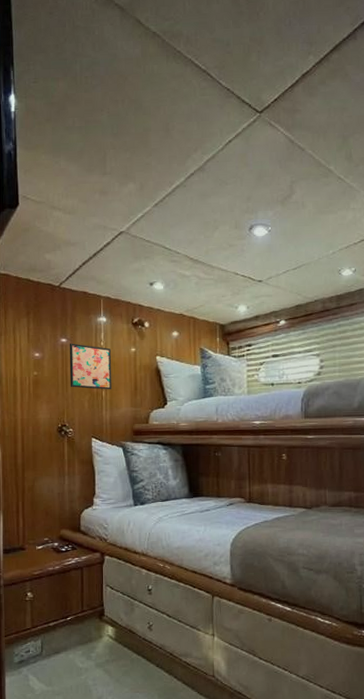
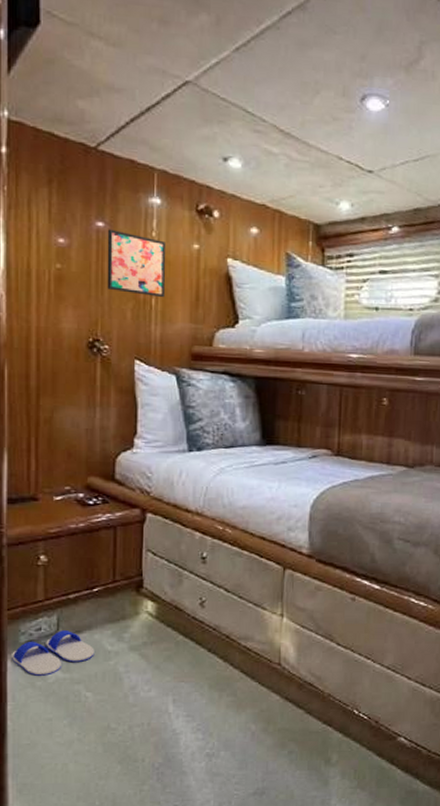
flip-flop: none [9,652,70,689] -> present [12,630,95,676]

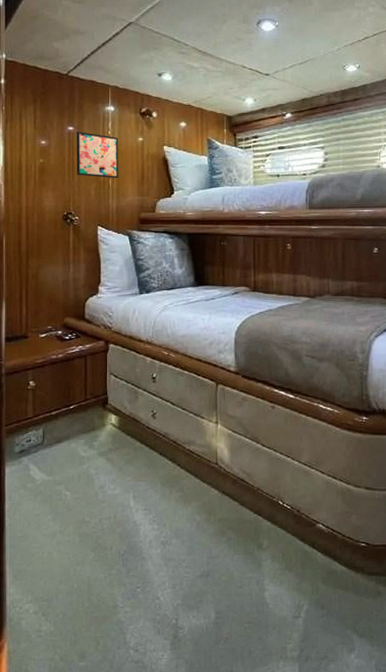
flip-flop: present [12,630,95,676] -> none [9,441,72,479]

